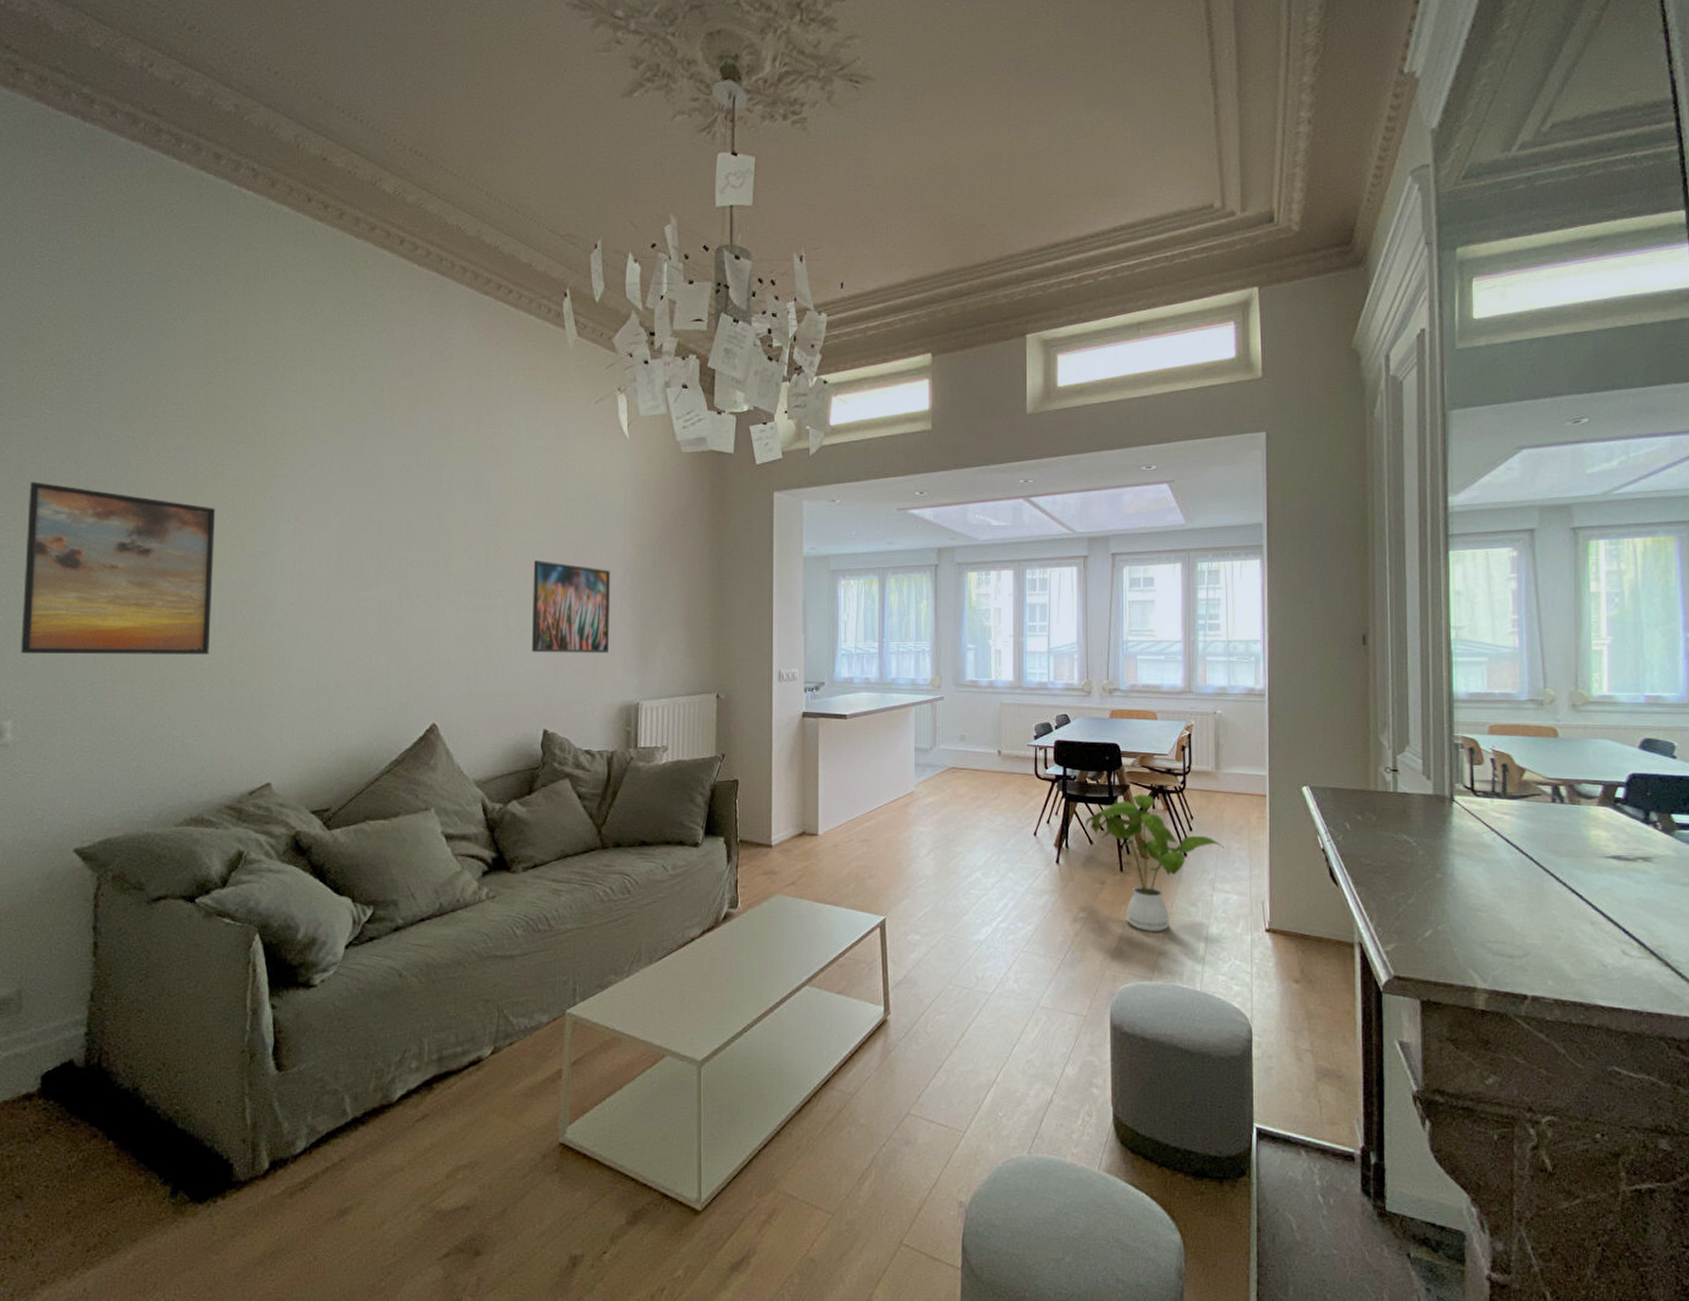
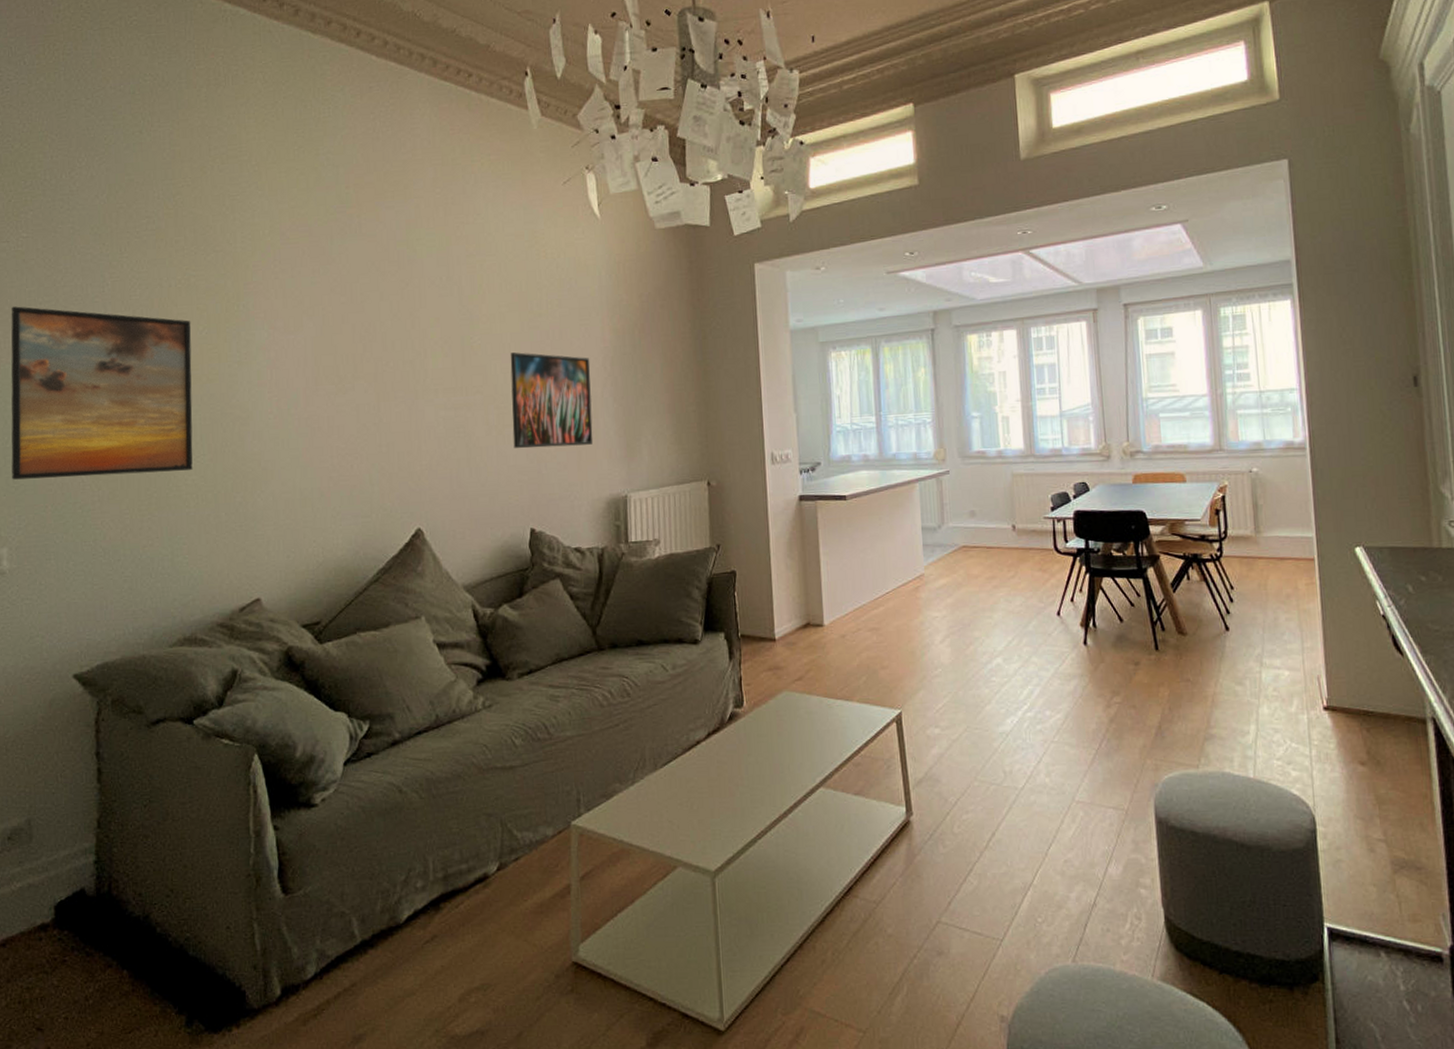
house plant: present [1085,794,1225,932] -> none [1112,564,1271,716]

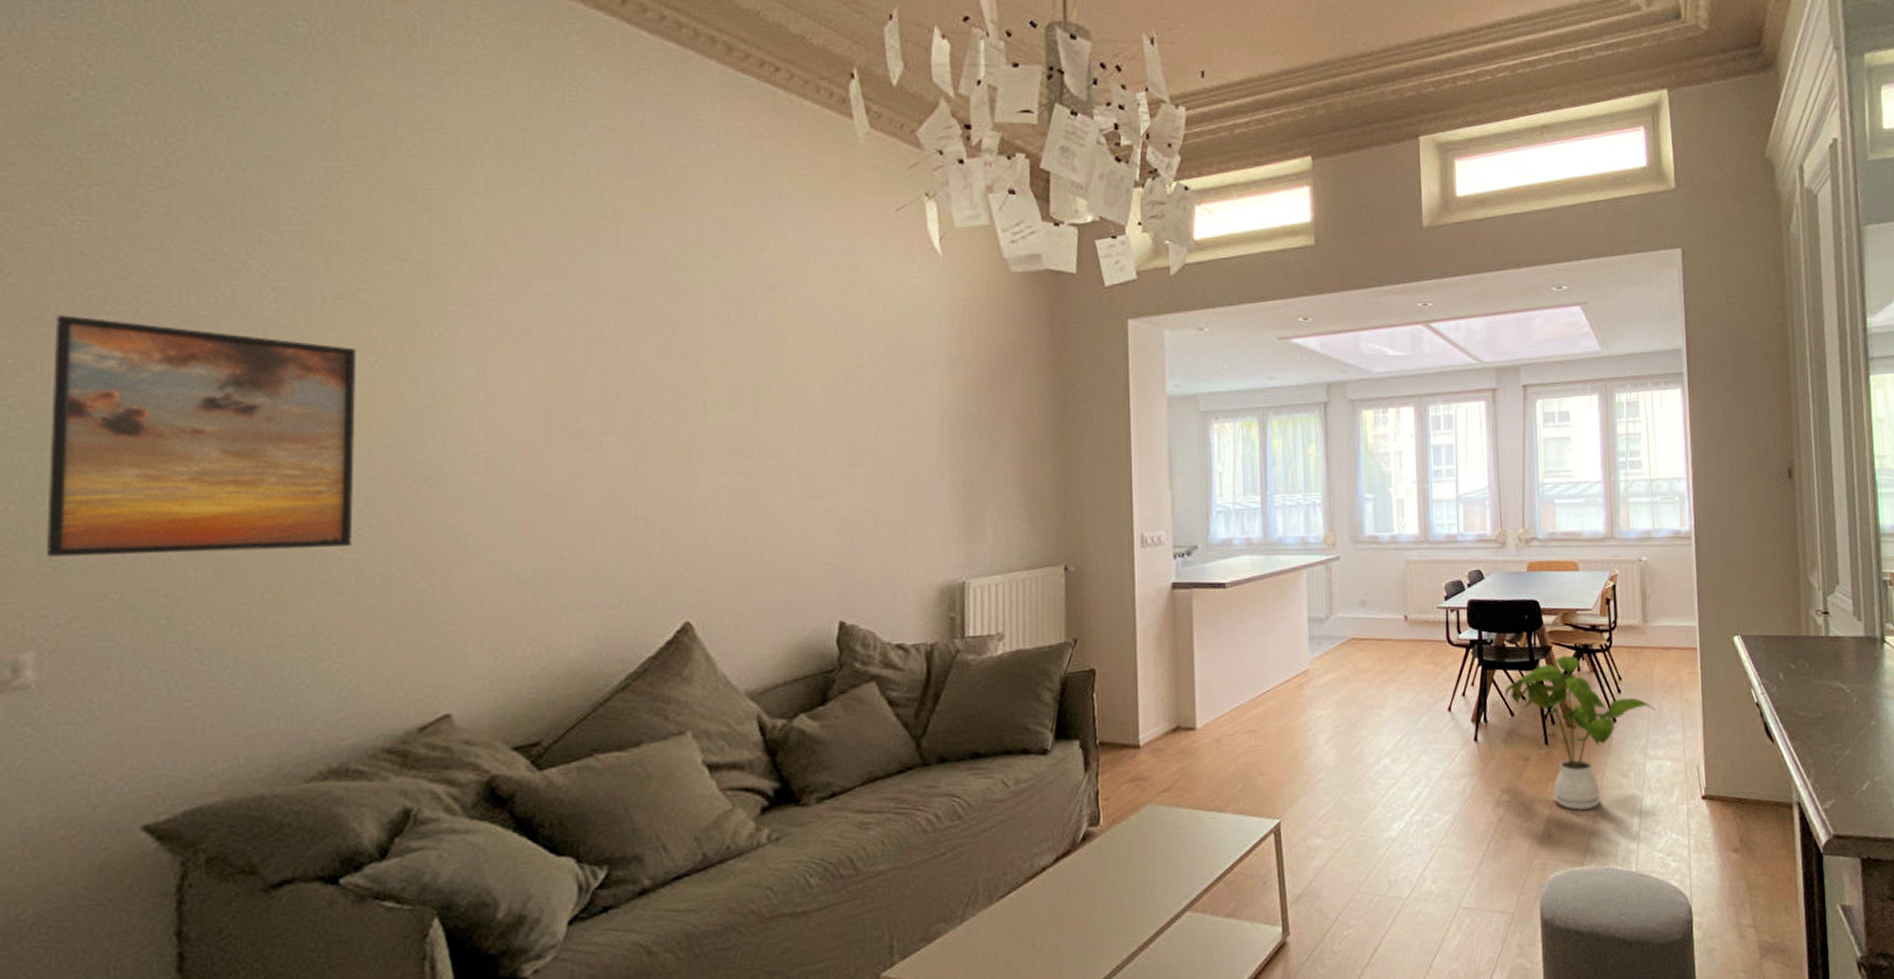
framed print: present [510,352,593,449] -> none [819,409,925,525]
house plant: none [1112,564,1271,716] -> present [1504,655,1656,811]

